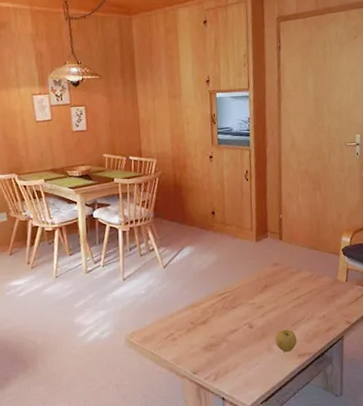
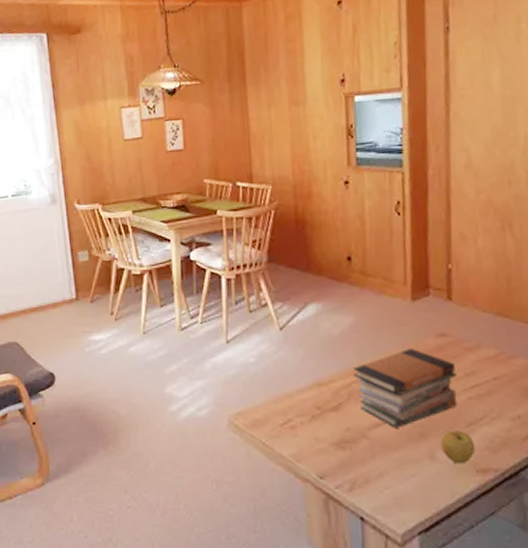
book stack: none [217,275,286,332] -> present [353,347,458,428]

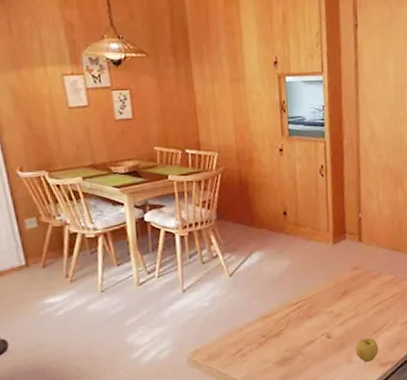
book stack: present [353,347,458,428] -> none [290,280,367,343]

